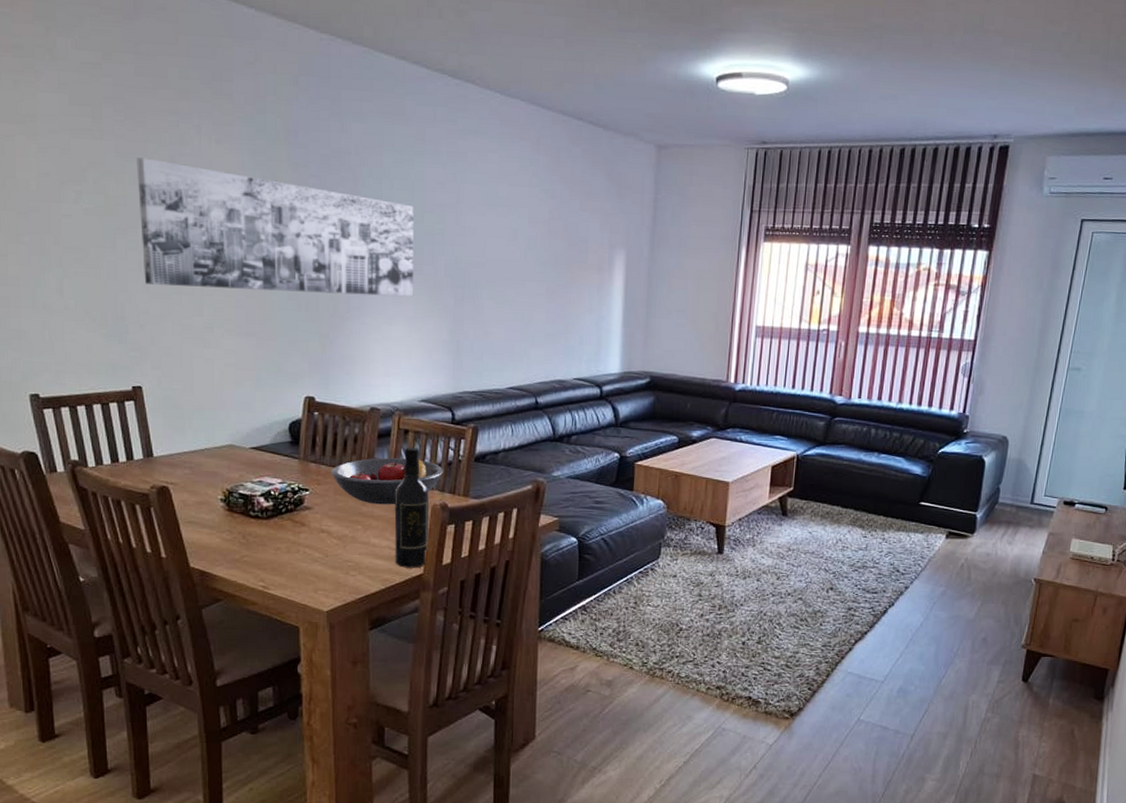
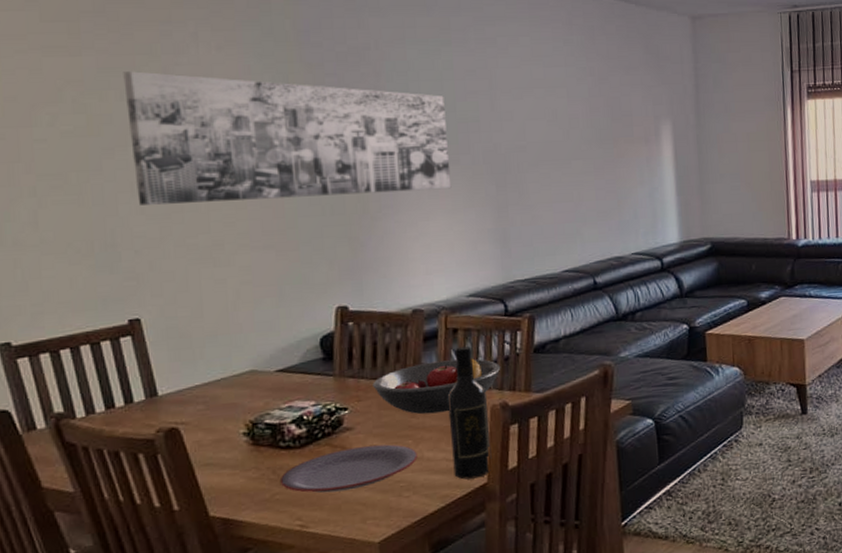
plate: none [248,525,365,562] -> present [279,444,418,493]

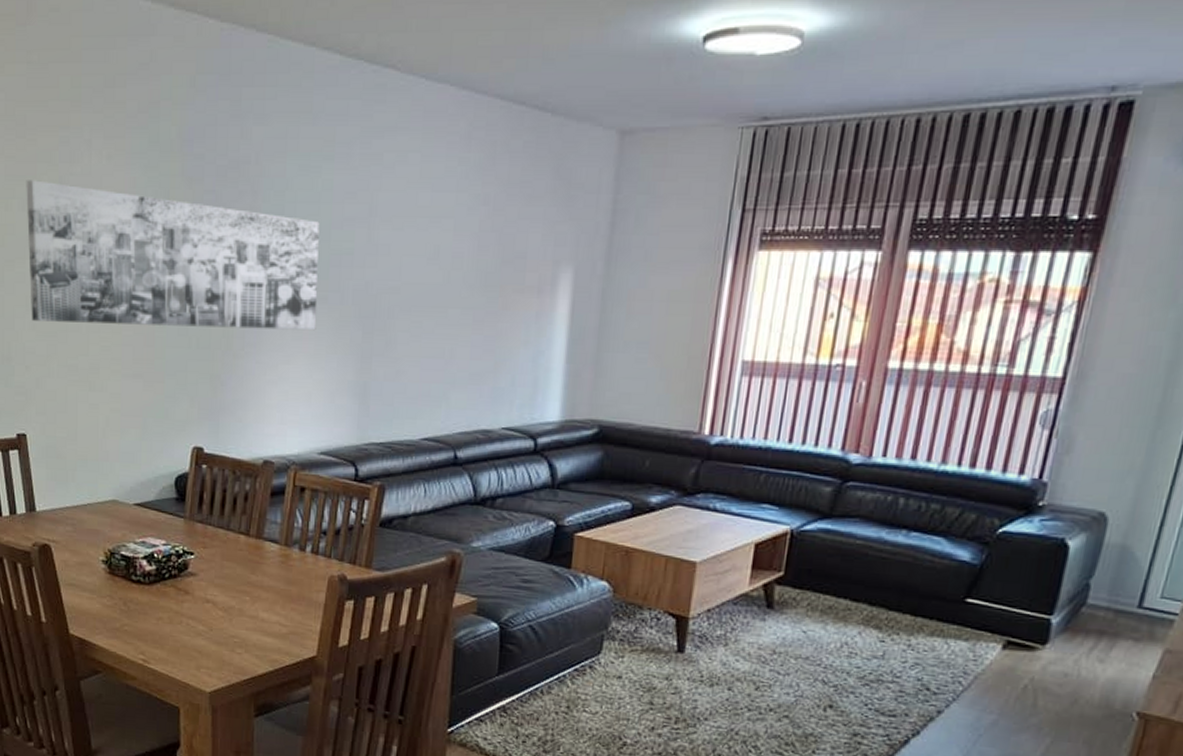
plate: present [279,444,418,493] -> none [129,593,253,636]
fruit bowl: present [372,358,501,415] -> none [218,519,344,575]
wine bottle: present [447,346,492,480] -> none [285,508,326,649]

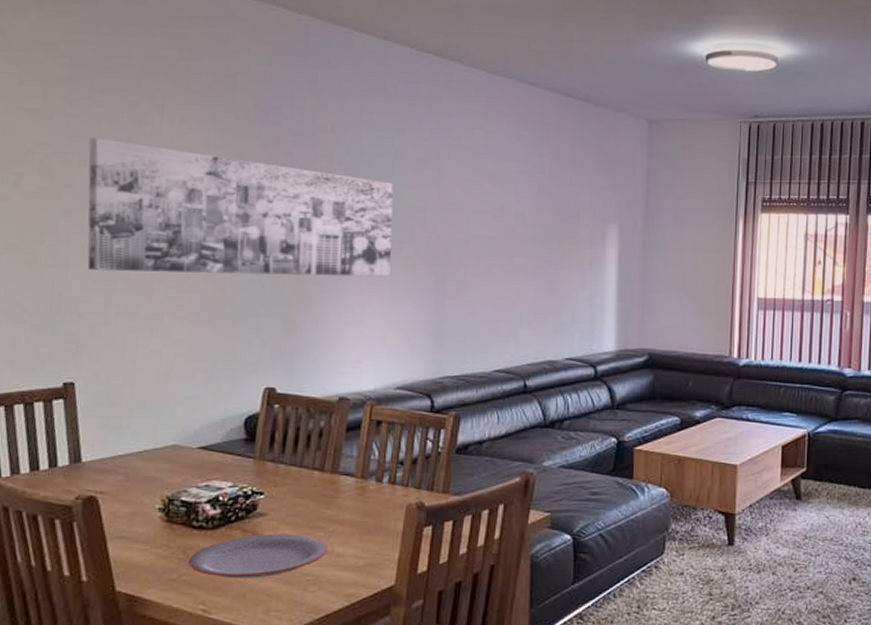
plate: none [129,593,253,636] -> present [188,534,328,579]

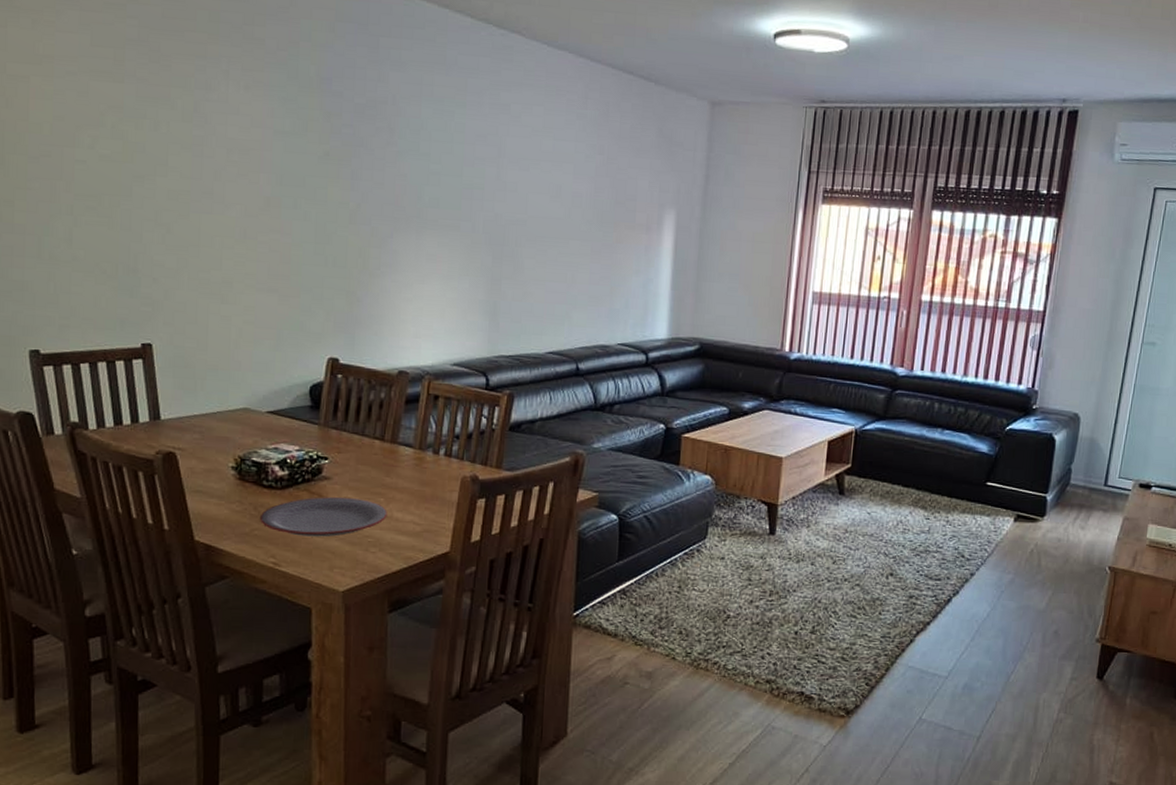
wall art: present [87,138,393,277] -> none [158,102,453,255]

